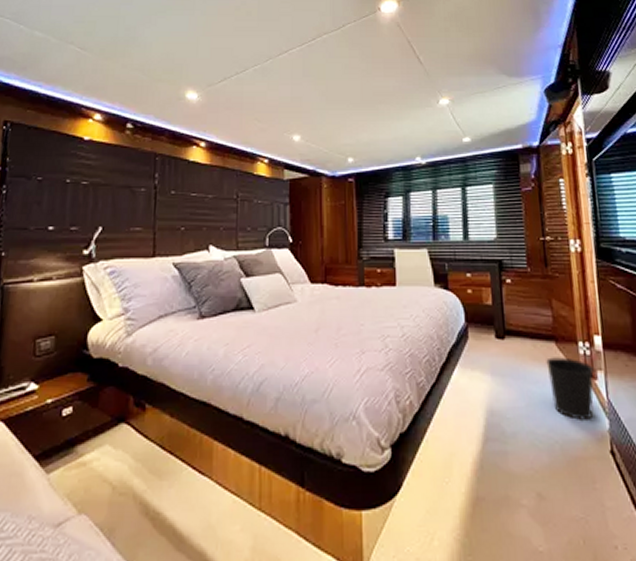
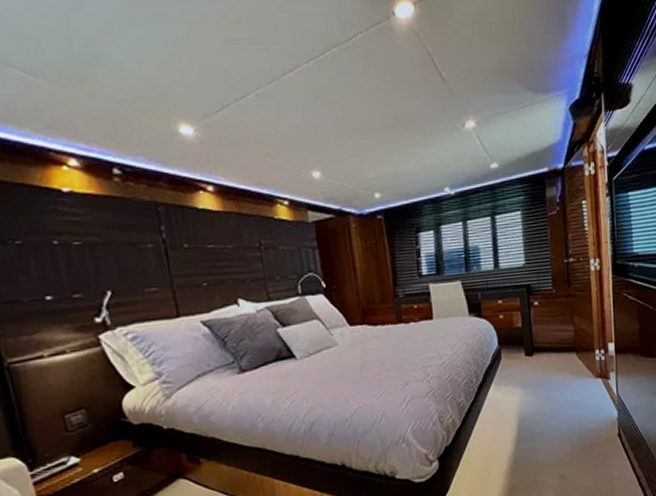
wastebasket: present [546,357,594,422] -> none [568,364,607,415]

